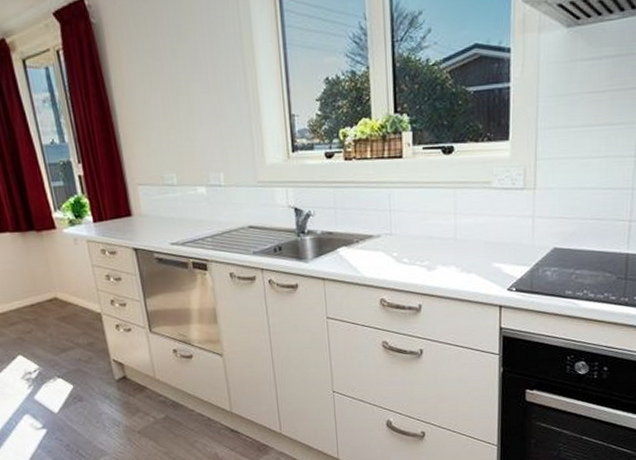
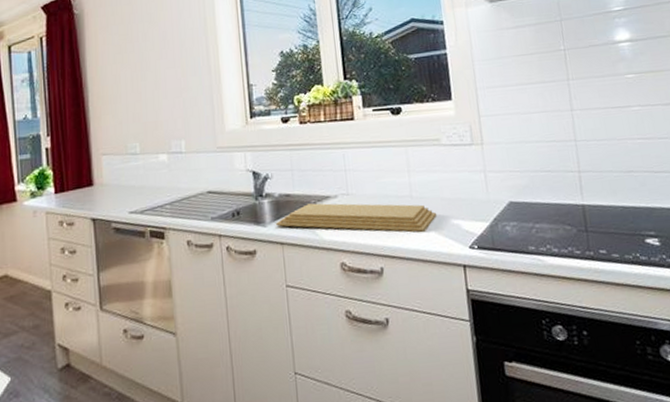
cutting board: none [317,242,478,273] -> present [275,203,436,232]

